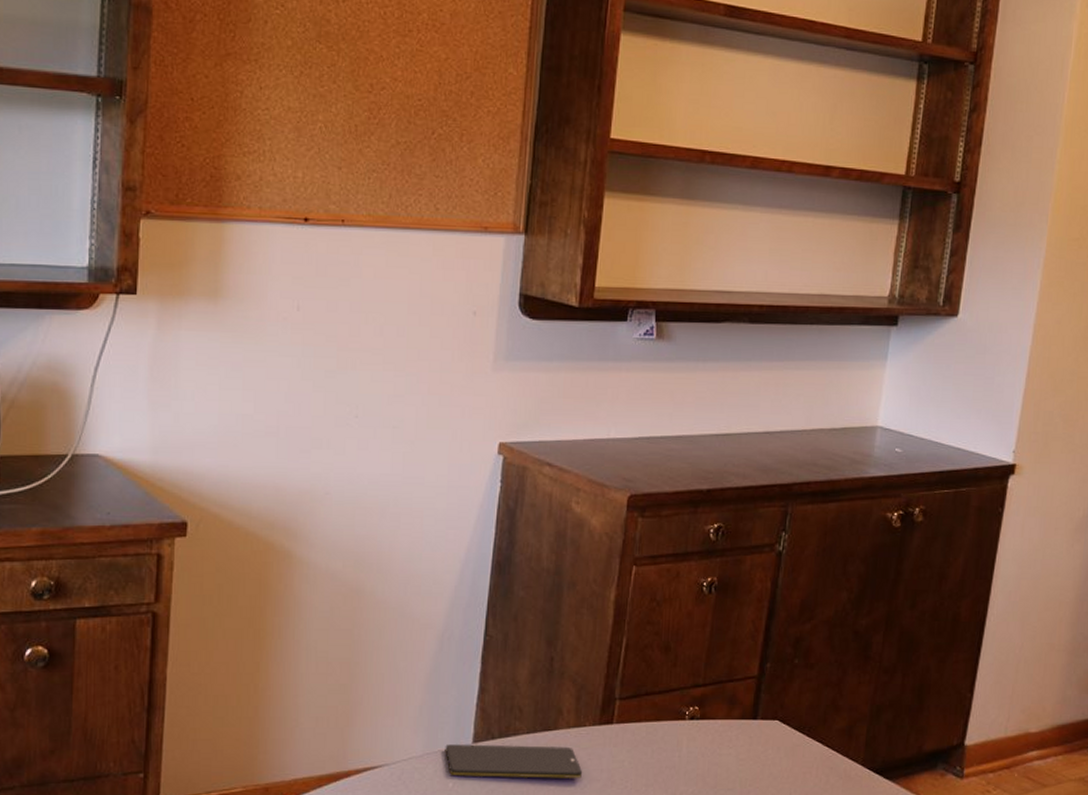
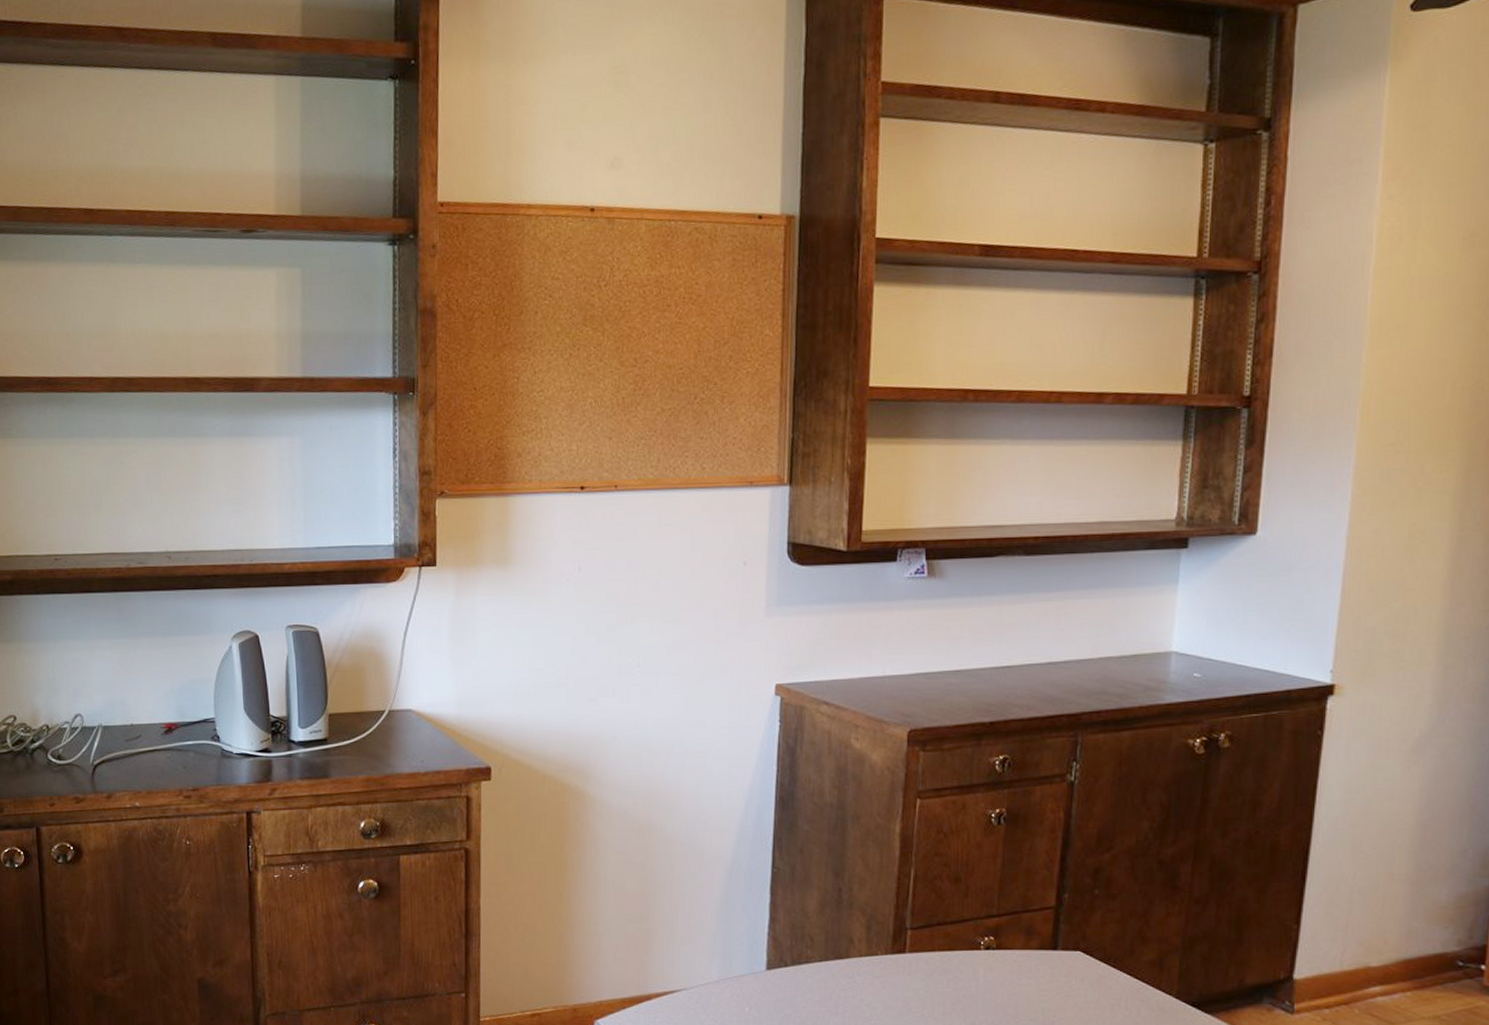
smartphone: present [445,744,582,778] -> none [739,971,877,1005]

